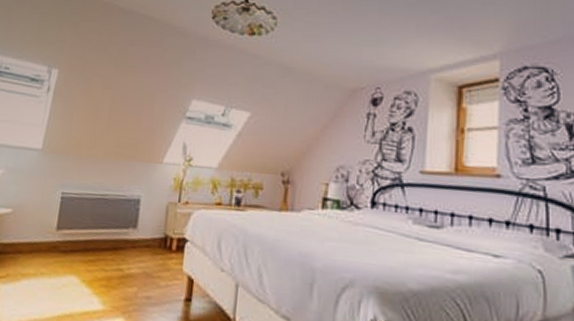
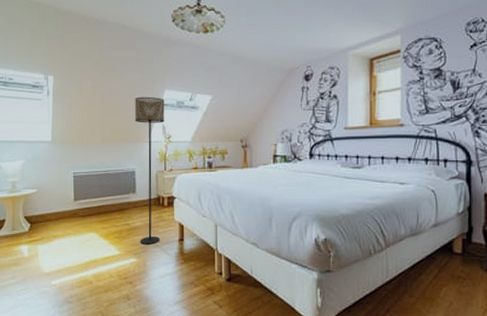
floor lamp: none [133,105,190,302] -> present [135,96,165,245]

